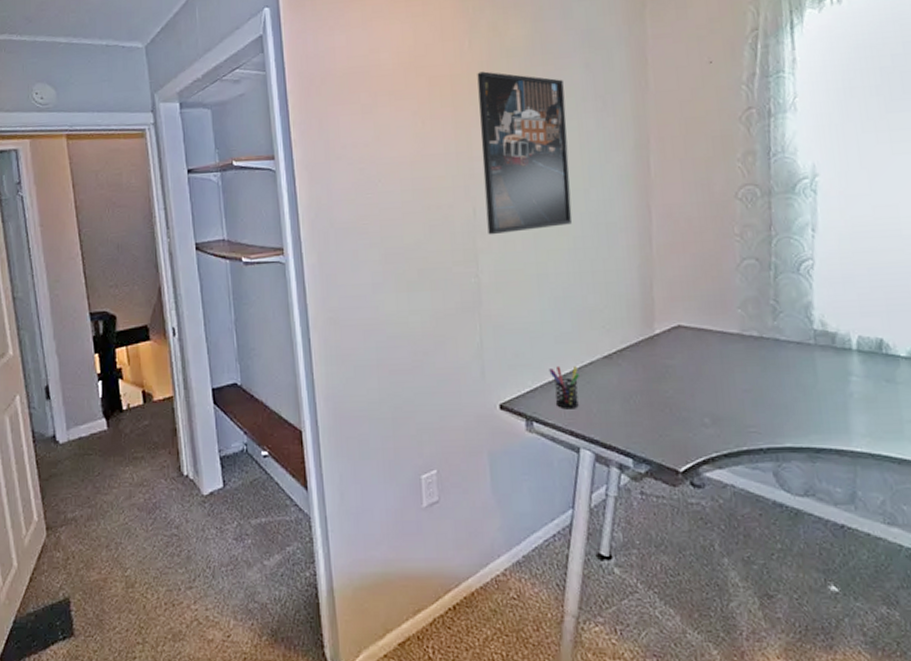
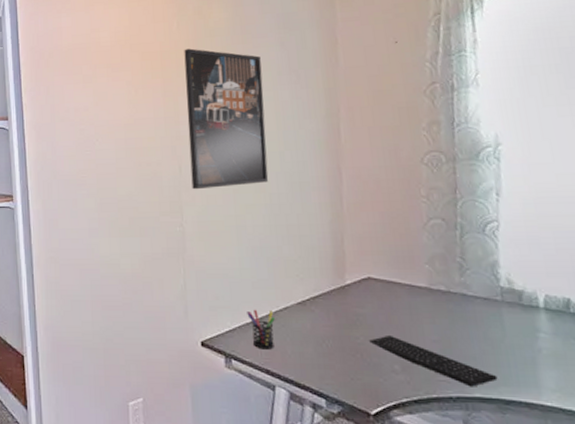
keyboard: none [679,387,809,437] -> present [369,336,498,387]

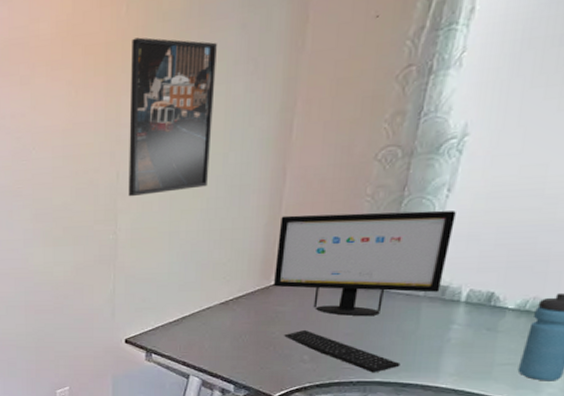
pen holder: present [247,309,275,350] -> none [171,309,197,345]
computer monitor: none [344,213,516,321] -> present [273,210,456,316]

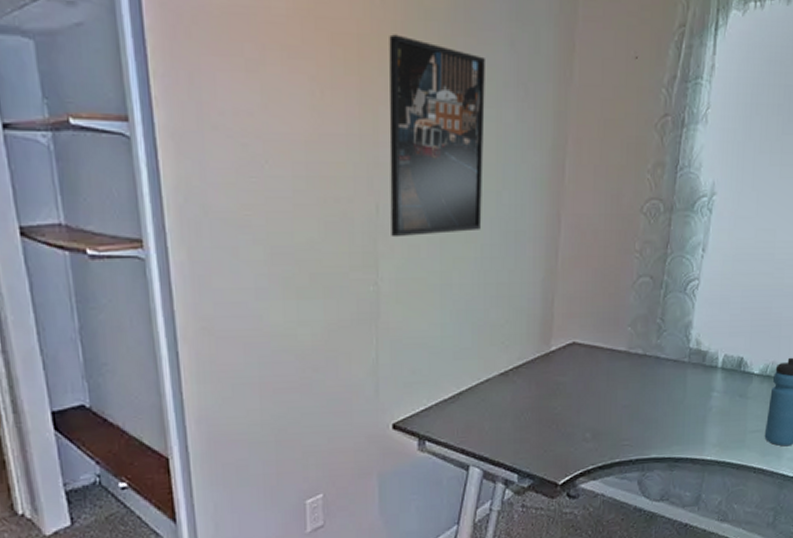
computer monitor: present [273,210,456,316] -> none [552,270,710,386]
keyboard: present [284,330,401,373] -> none [566,404,673,449]

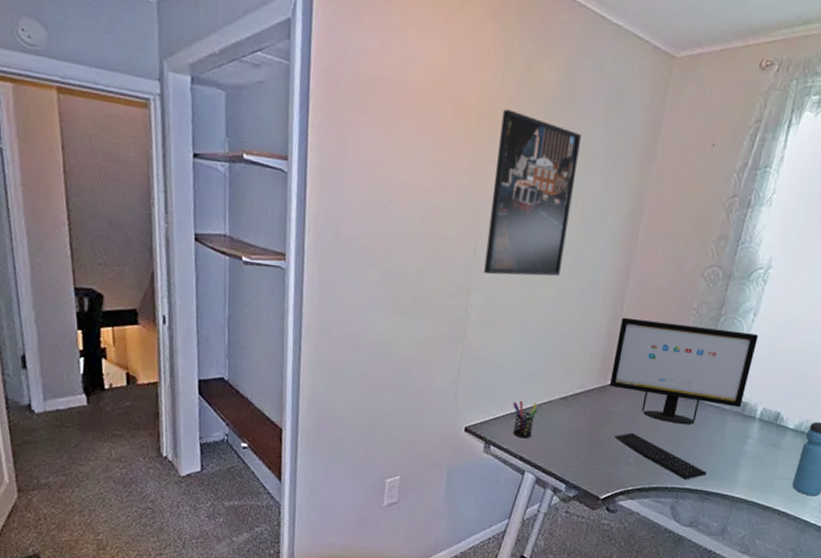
pen holder: none [445,383,475,428] -> present [513,400,537,439]
computer monitor: none [552,270,710,386] -> present [609,317,758,424]
keyboard: none [566,404,673,449] -> present [614,433,707,480]

